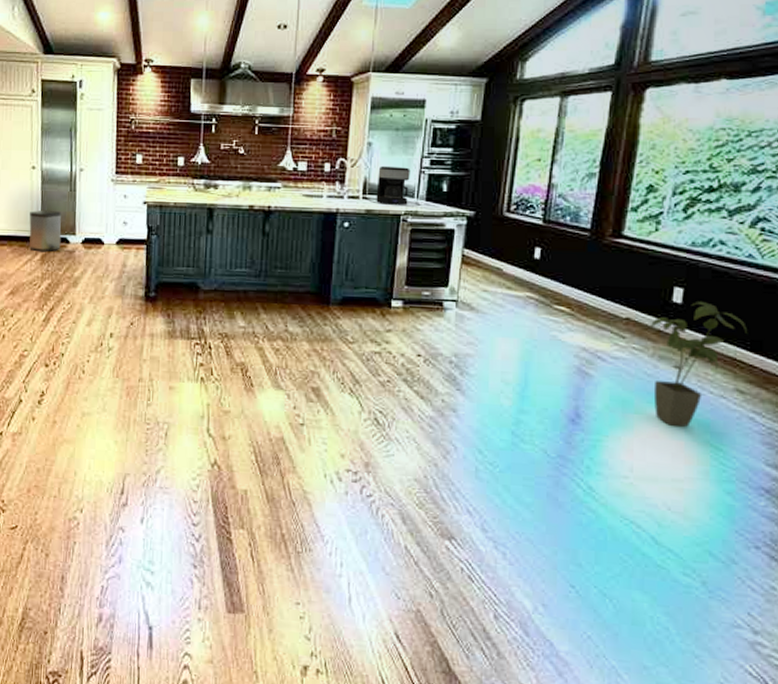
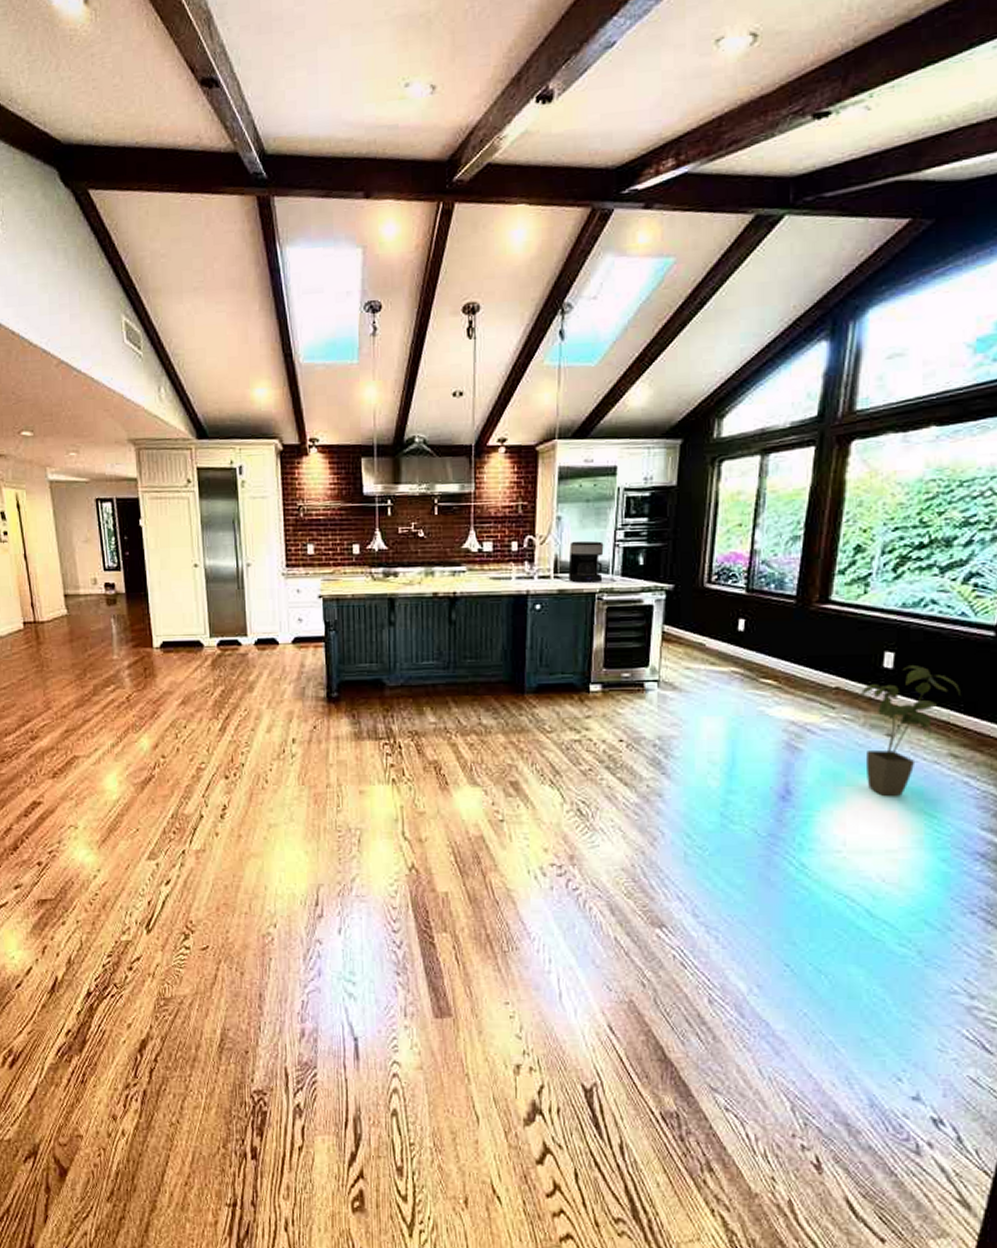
pedal bin: present [29,210,61,252] -> none [196,610,232,657]

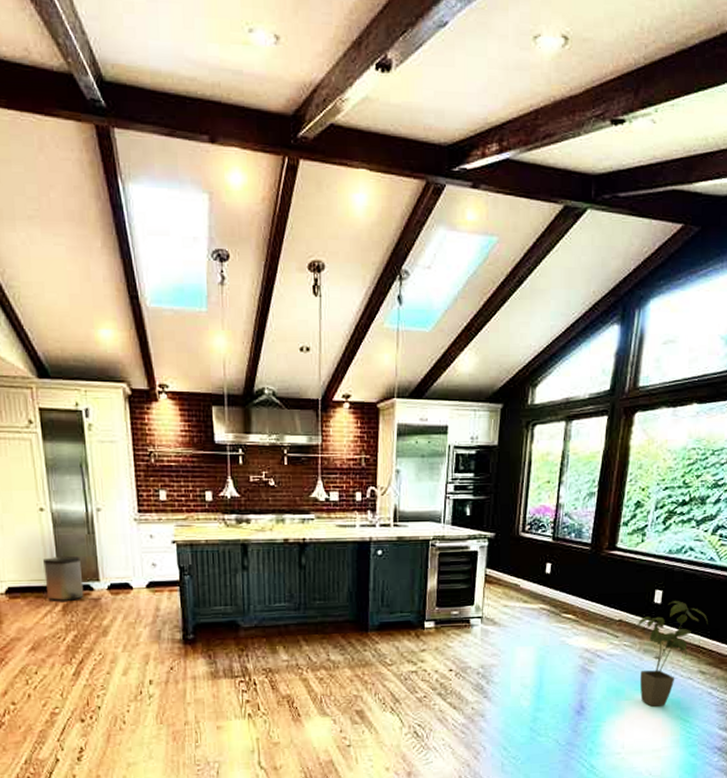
pedal bin: none [196,610,232,657] -> present [43,555,84,602]
coffee maker: present [554,541,616,584] -> none [393,492,447,532]

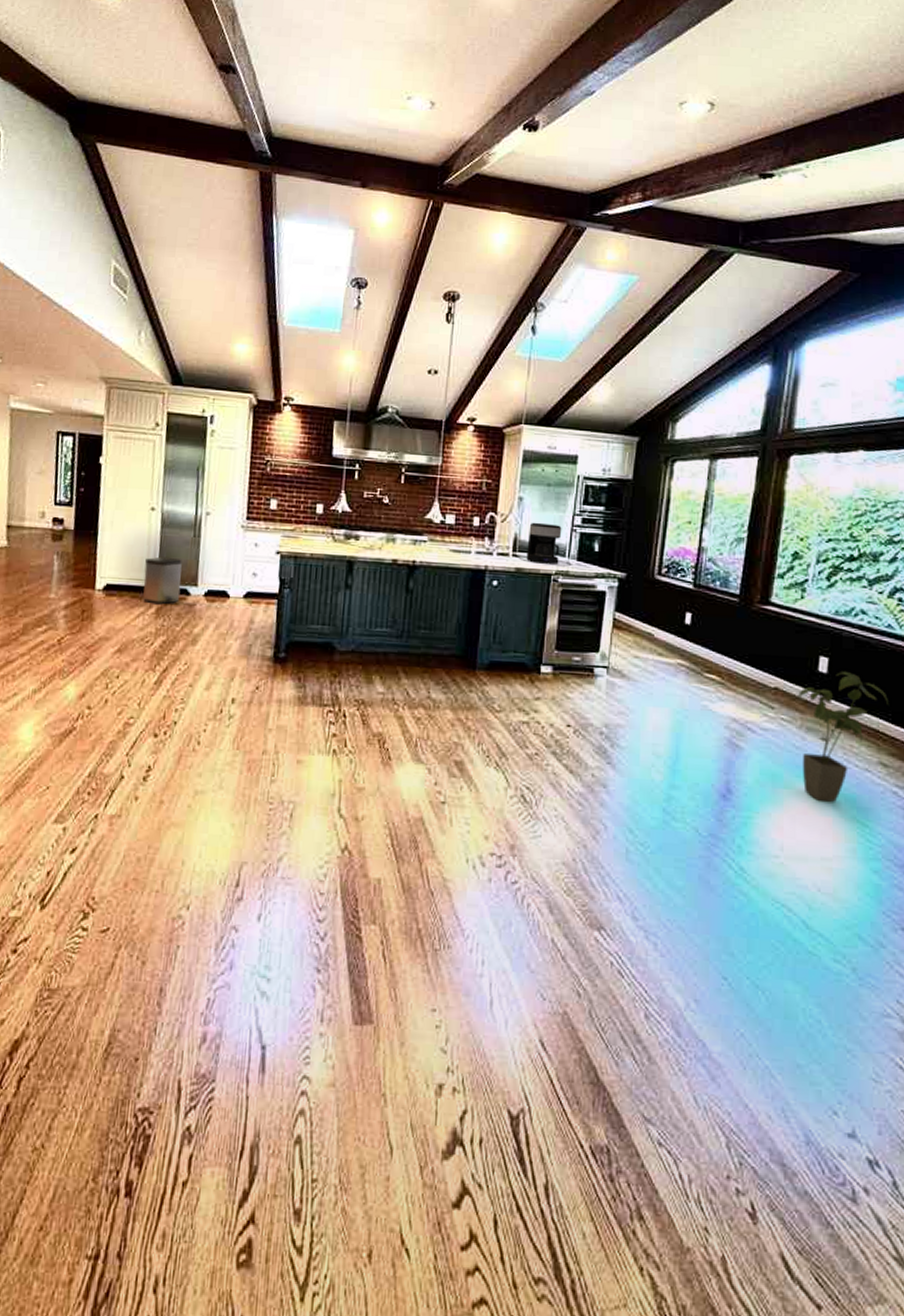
coffee maker: none [393,492,447,532] -> present [512,522,572,567]

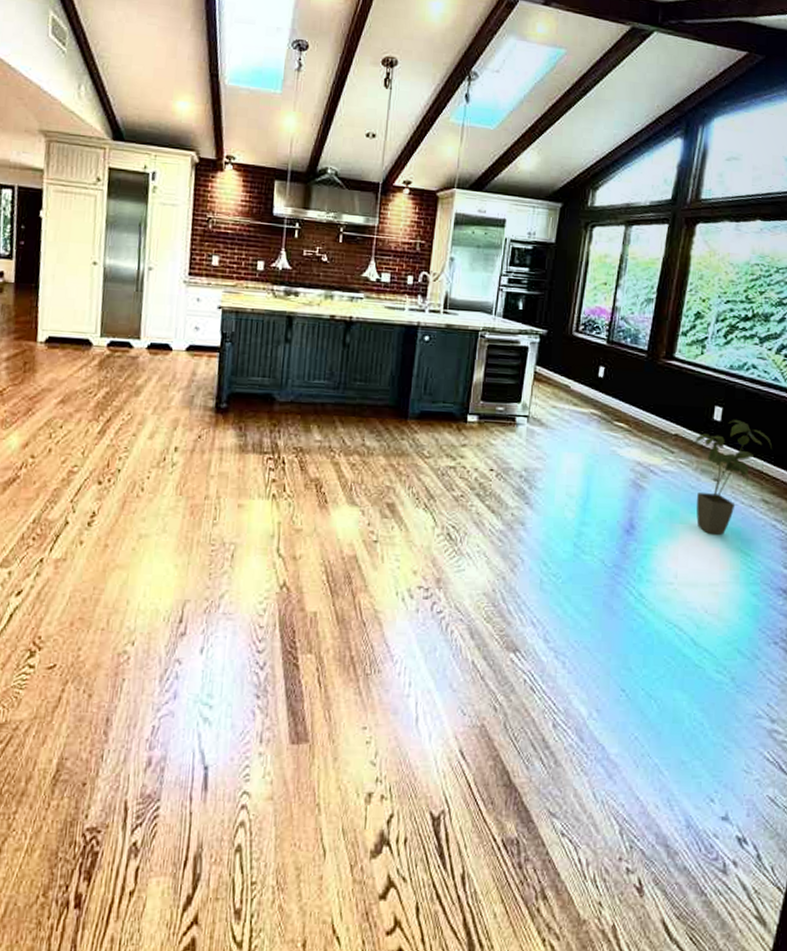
pedal bin: present [143,556,182,605] -> none [86,310,125,357]
coffee maker: present [512,522,572,567] -> none [443,281,498,324]

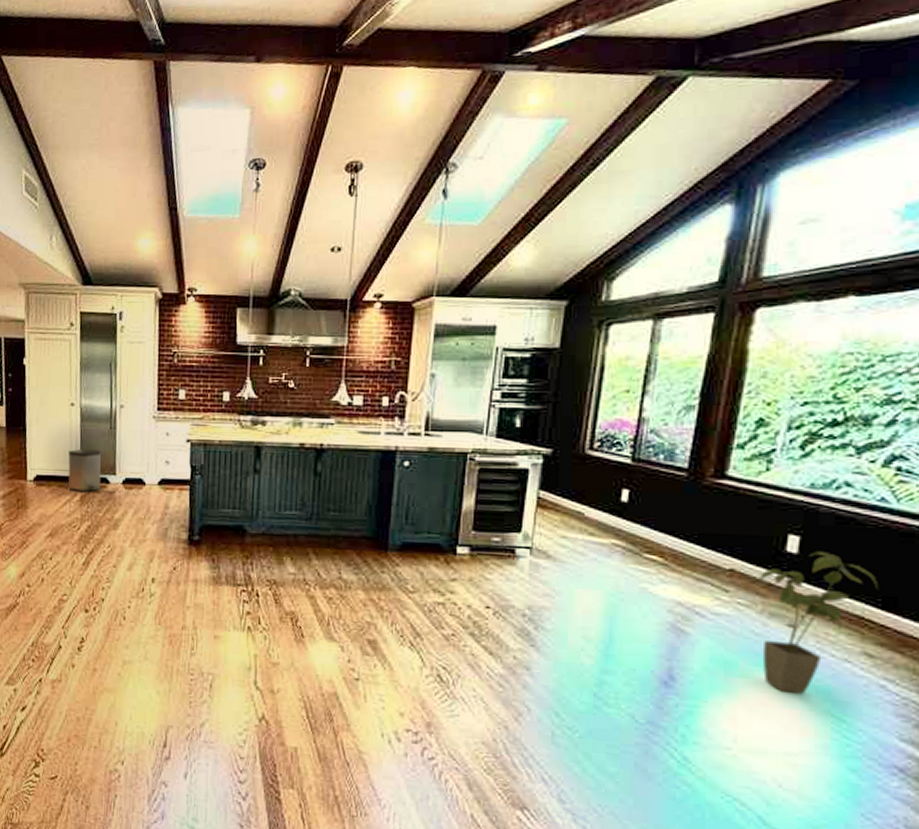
pedal bin: none [86,310,125,357] -> present [68,448,101,493]

